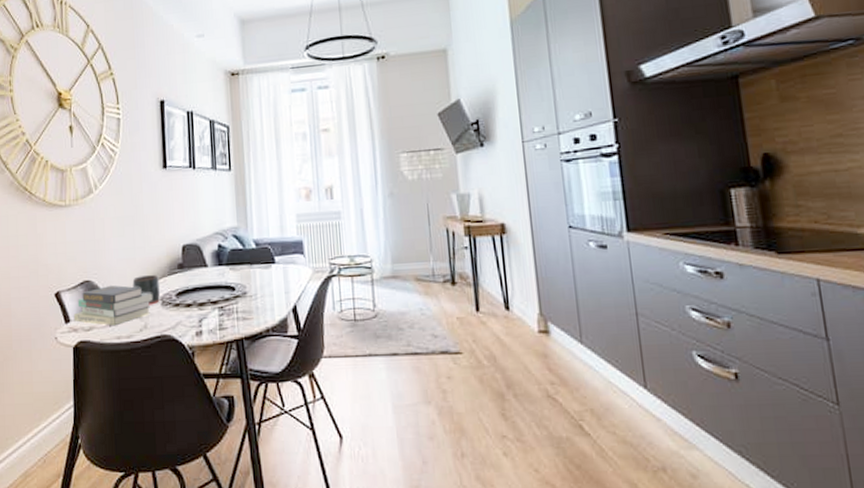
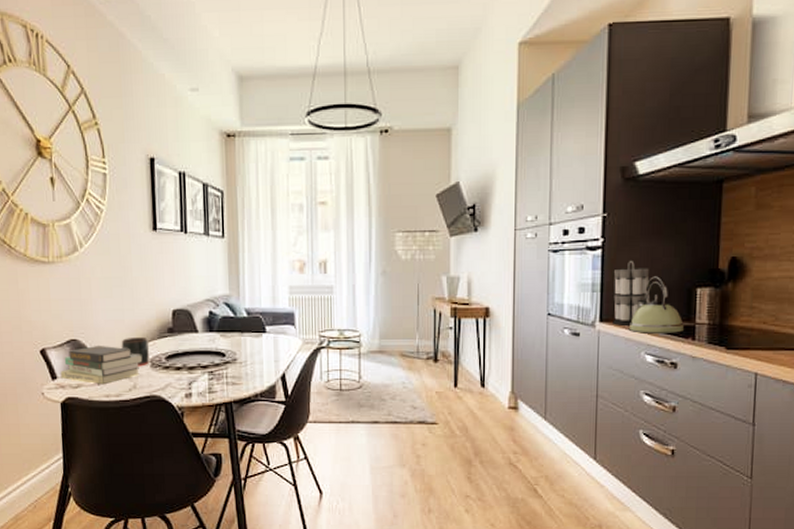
spice rack: none [635,165,678,236] -> present [613,261,649,327]
kettle: none [660,179,725,242] -> present [628,276,685,333]

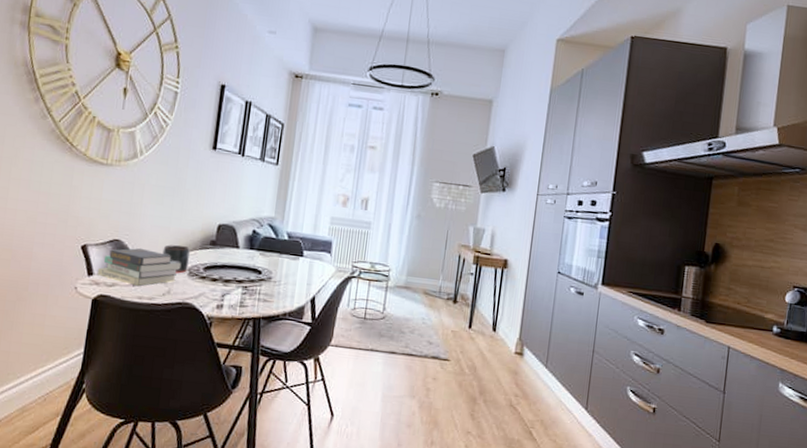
spice rack: present [613,261,649,327] -> none [612,235,647,292]
kettle: present [628,276,685,333] -> none [625,251,673,304]

